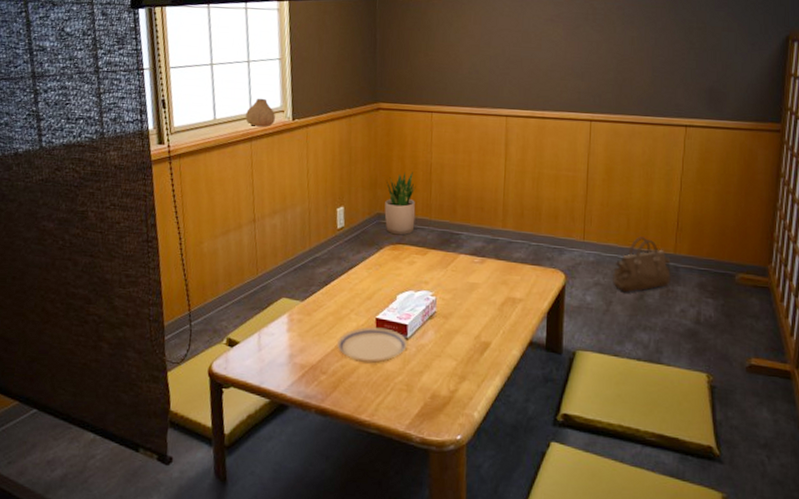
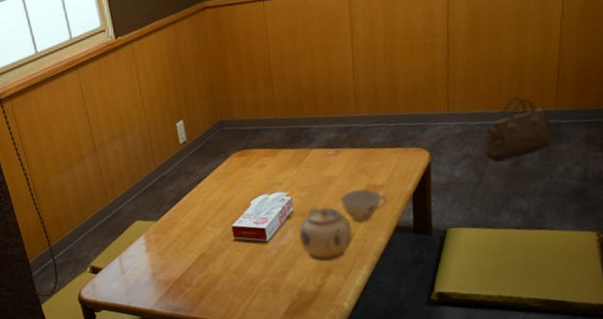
vase: present [245,98,275,127] -> none [66,20,97,53]
plate: present [337,327,407,364] -> none [197,235,267,271]
planter: present [384,171,416,235] -> none [224,70,260,140]
teapot: none [438,309,489,366] -> present [299,205,353,261]
teacup: none [481,300,524,333] -> present [341,189,387,223]

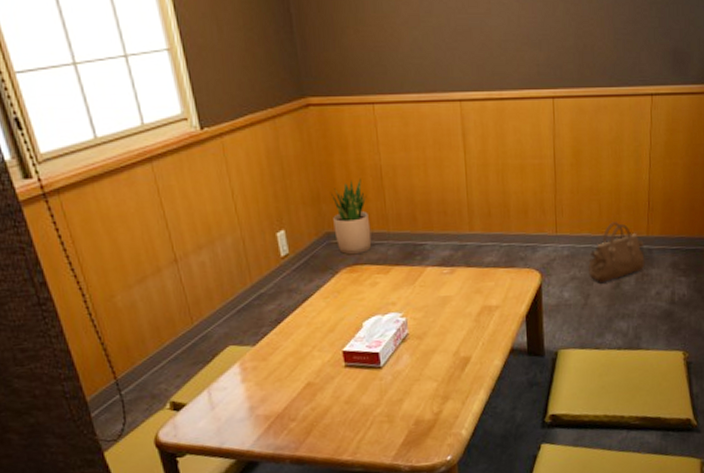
planter: none [224,70,260,140] -> present [331,178,372,255]
teapot: present [299,205,353,261] -> none [415,327,469,386]
teacup: present [341,189,387,223] -> none [457,310,502,345]

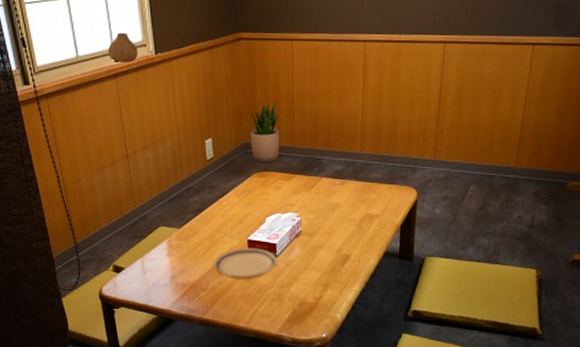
vase: none [137,104,178,142] -> present [108,32,138,63]
plate: none [303,360,382,402] -> present [214,247,277,279]
shoulder bag: present [587,222,645,282] -> none [458,153,512,203]

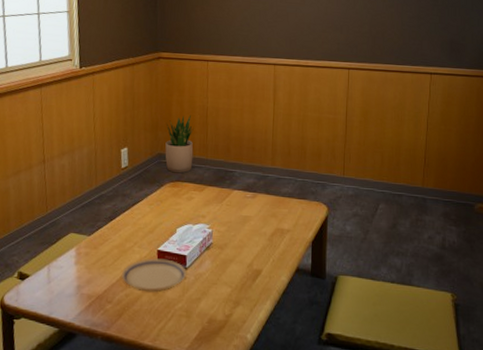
vase: present [108,32,138,63] -> none [36,47,64,75]

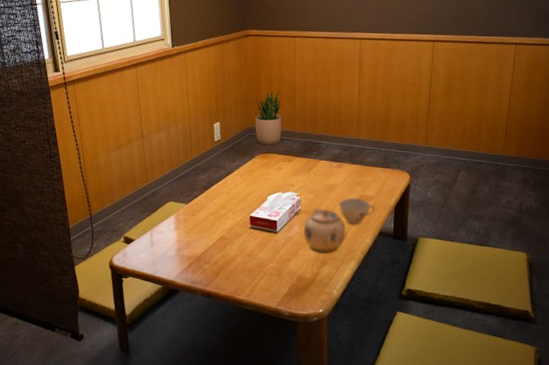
plate: present [122,258,186,292] -> none [218,223,277,254]
teapot: none [214,240,261,292] -> present [303,207,346,253]
teacup: none [253,231,292,261] -> present [339,198,375,225]

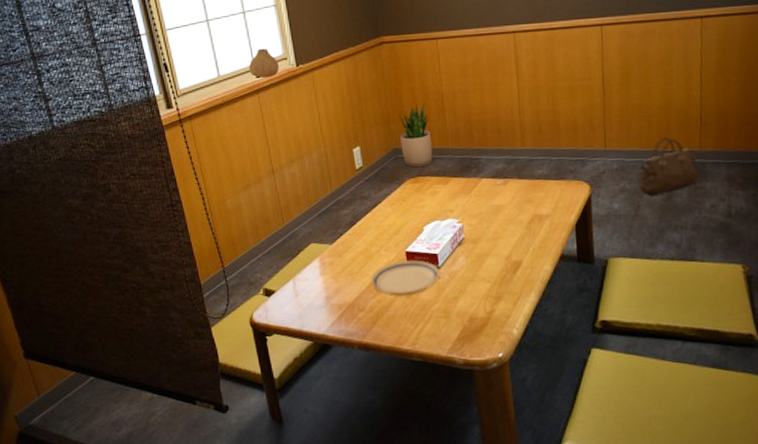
vase: none [130,28,157,54] -> present [249,48,279,78]
plate: none [218,223,277,254] -> present [371,260,440,296]
teapot: present [303,207,346,253] -> none [470,233,521,287]
teacup: present [339,198,375,225] -> none [509,219,553,251]
shoulder bag: none [449,141,500,188] -> present [637,137,698,195]

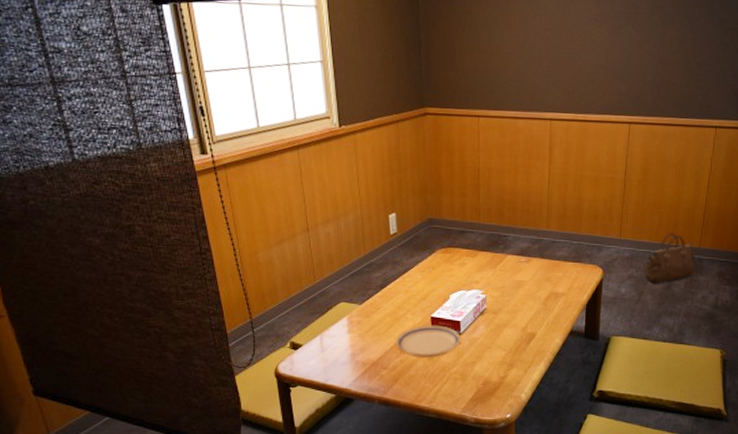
vase: present [249,48,279,78] -> none [291,103,321,135]
planter: present [399,102,433,168] -> none [435,176,465,239]

